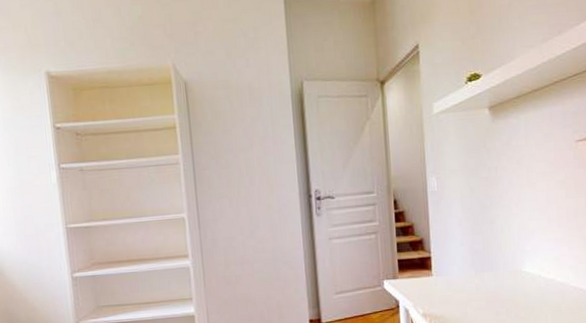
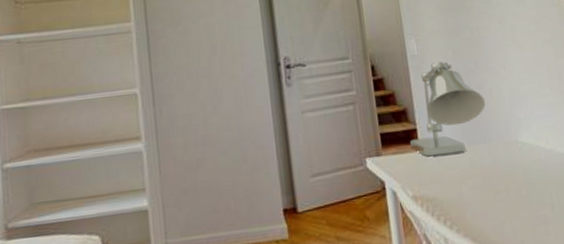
desk lamp: none [424,197,496,281] -> present [410,61,486,157]

